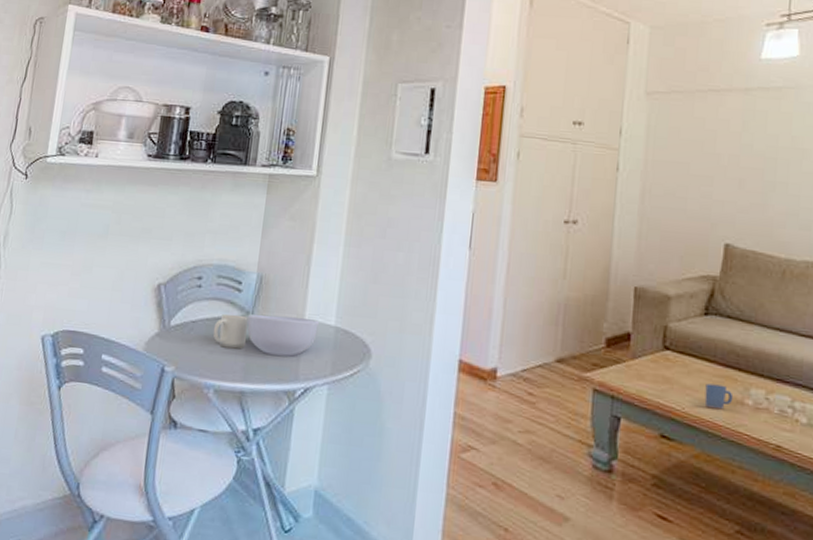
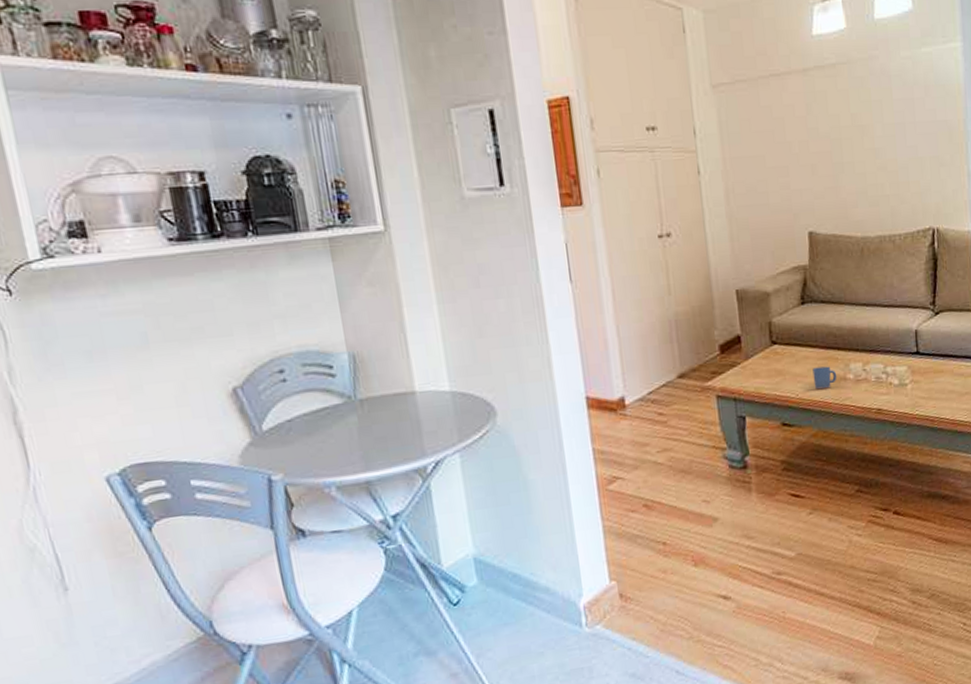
cup: present [212,314,248,351] -> none [314,401,358,442]
bowl: present [247,314,319,358] -> none [350,389,434,438]

